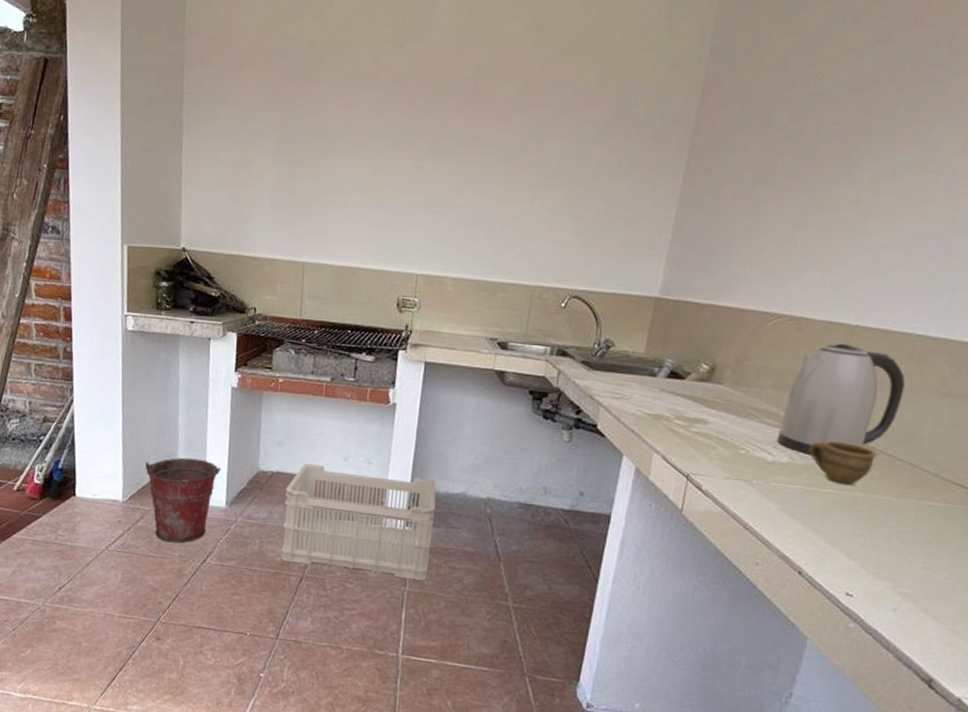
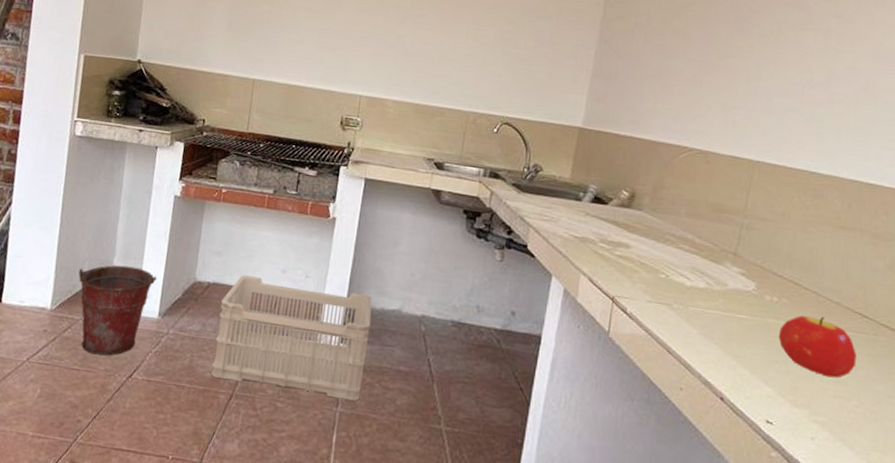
kettle: present [776,343,905,457] -> none [693,176,804,283]
cup: present [809,441,877,485] -> none [723,268,784,311]
fruit: none [865,488,951,551] -> present [778,316,856,378]

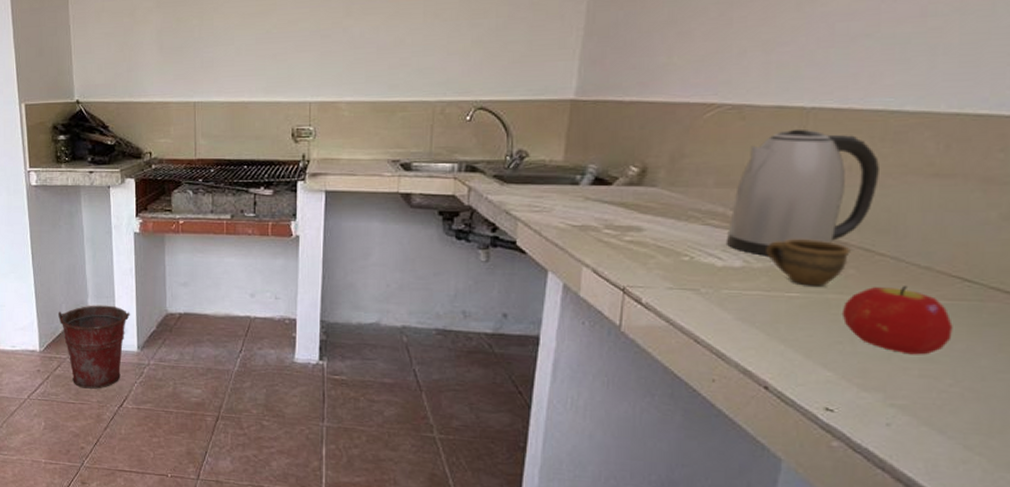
plastic crate: present [211,275,372,401] -> none [195,303,348,415]
kettle: none [693,176,804,283] -> present [725,129,879,258]
cup: none [723,268,784,311] -> present [766,239,850,286]

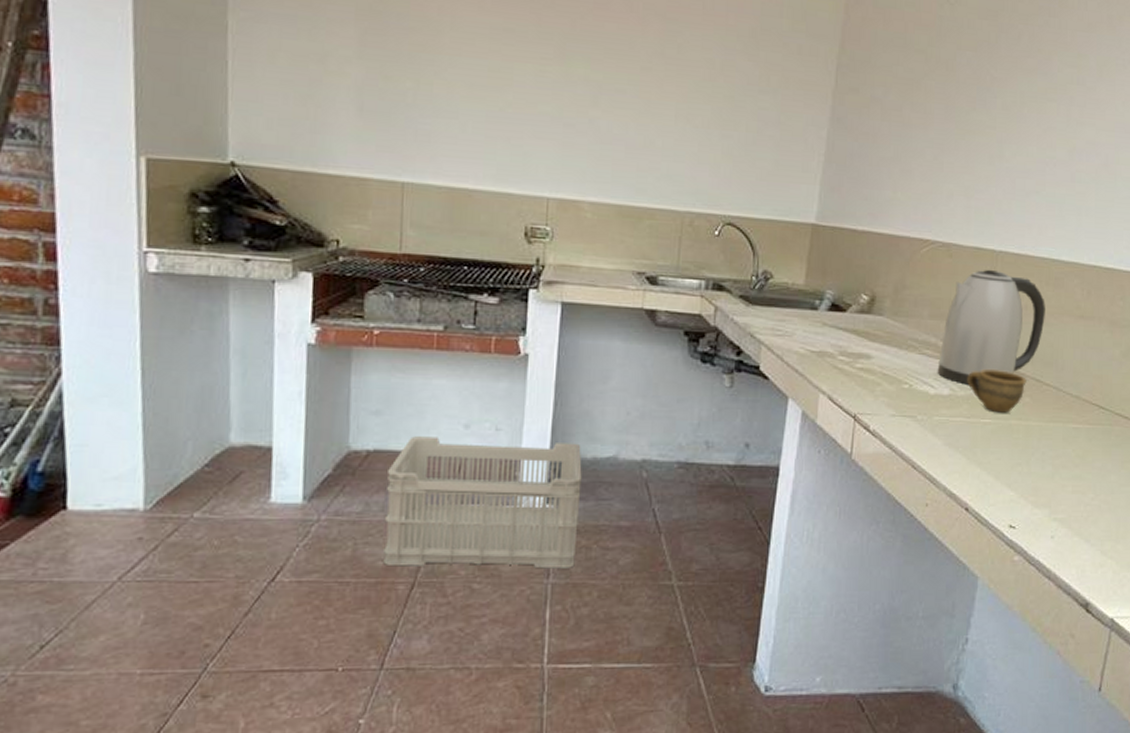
bucket: present [58,305,131,389] -> none [180,441,296,560]
plastic crate: none [195,303,348,415] -> present [383,436,582,569]
fruit: present [841,286,953,355] -> none [1020,413,1093,473]

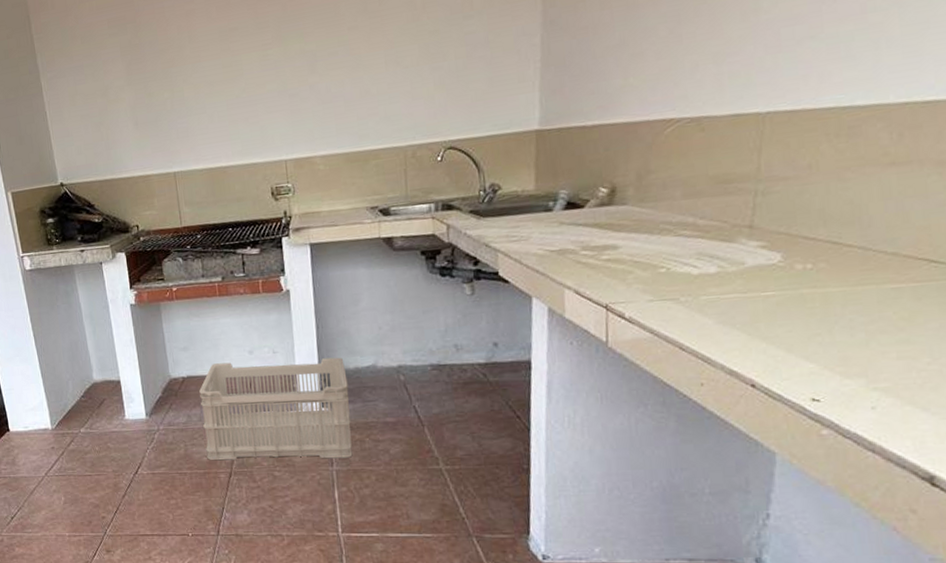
kettle: present [937,269,1045,387] -> none [699,133,839,260]
cup: present [967,370,1027,413] -> none [738,238,819,284]

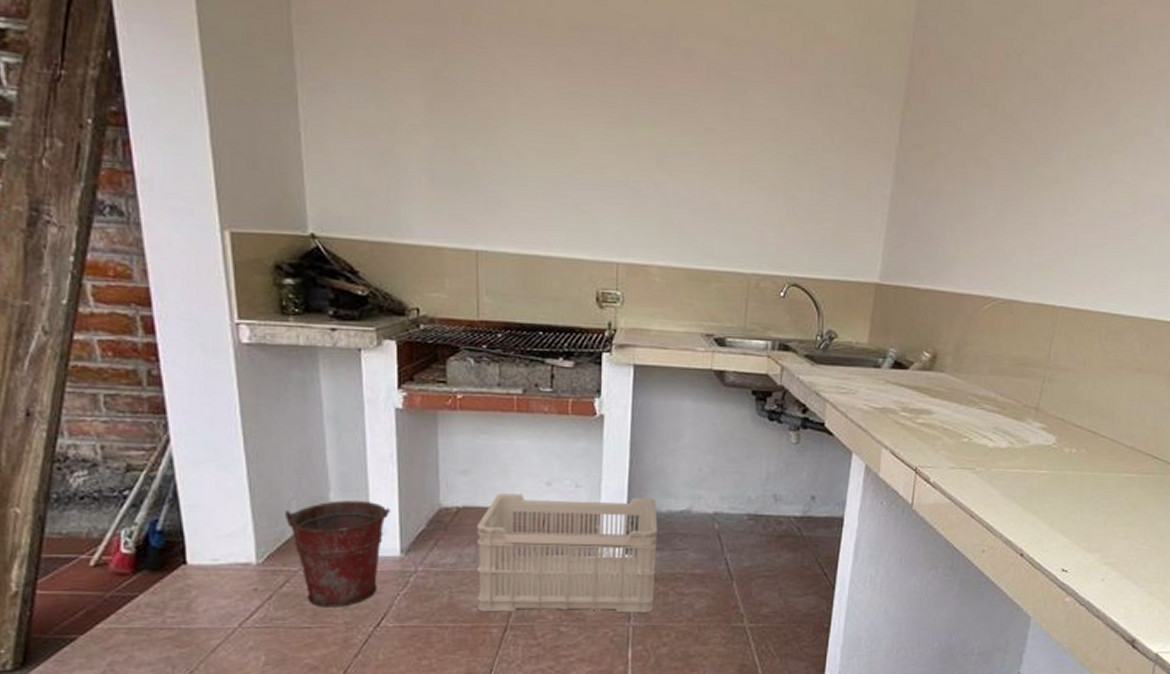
bucket: none [65,377,136,460] -> present [285,500,392,608]

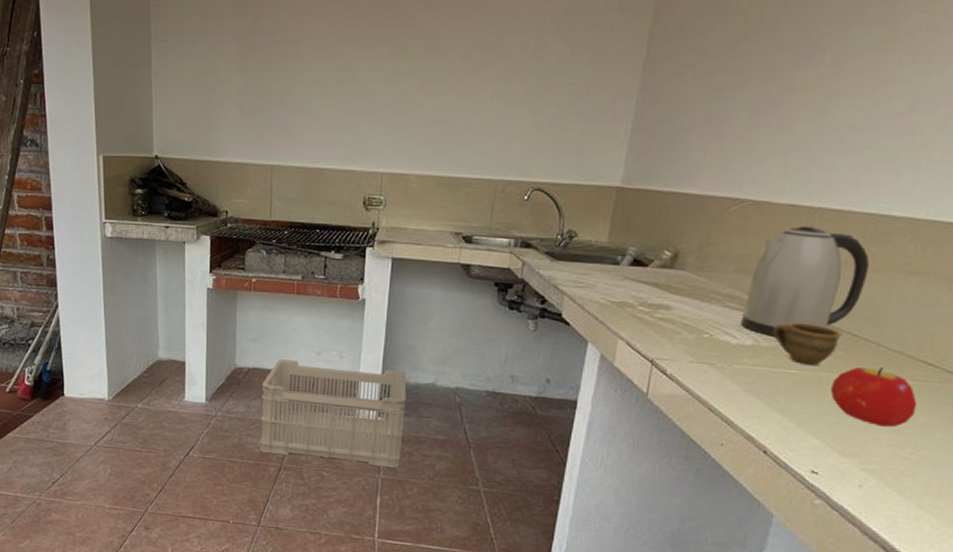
bucket: present [285,500,392,608] -> none [128,356,201,438]
kettle: none [996,325,1104,439] -> present [740,225,869,339]
cup: none [1025,423,1083,464] -> present [773,323,841,365]
fruit: none [1075,463,1146,520] -> present [830,367,917,428]

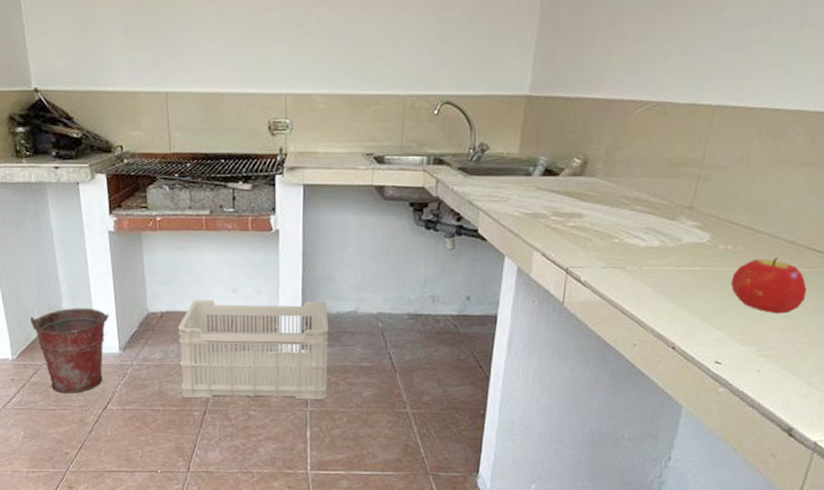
bucket: none [128,356,201,438] -> present [30,308,110,394]
kettle: present [740,225,869,339] -> none [647,124,764,237]
cup: present [773,323,841,365] -> none [678,221,740,261]

